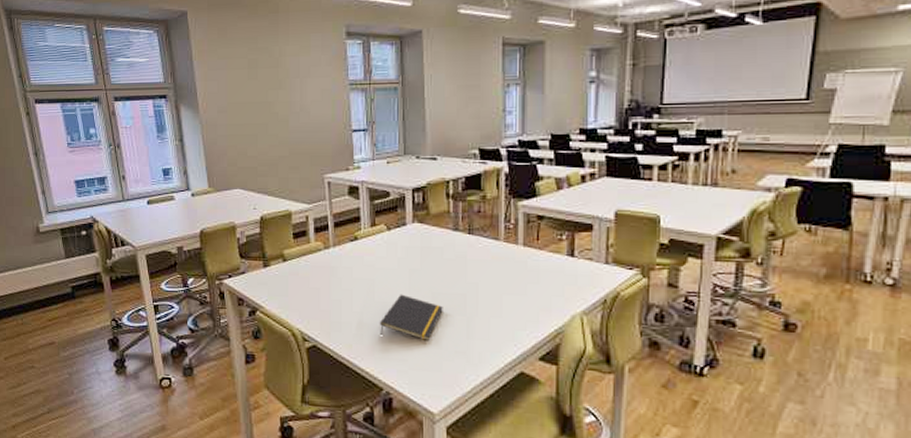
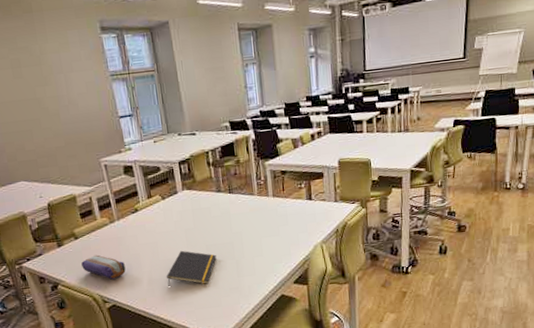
pencil case: none [286,283,334,315] -> present [81,254,126,280]

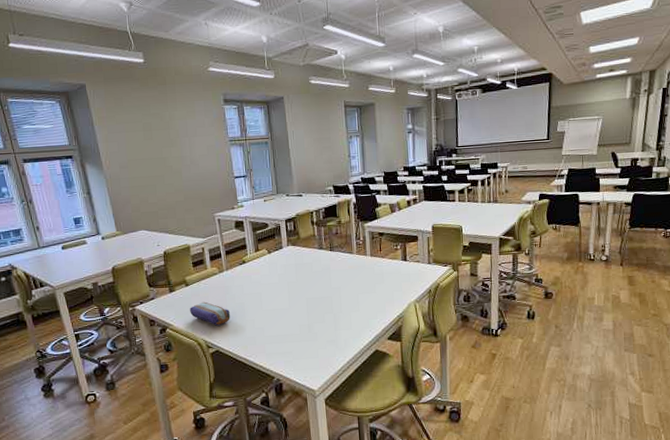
notepad: present [167,250,217,286] -> none [268,302,316,336]

